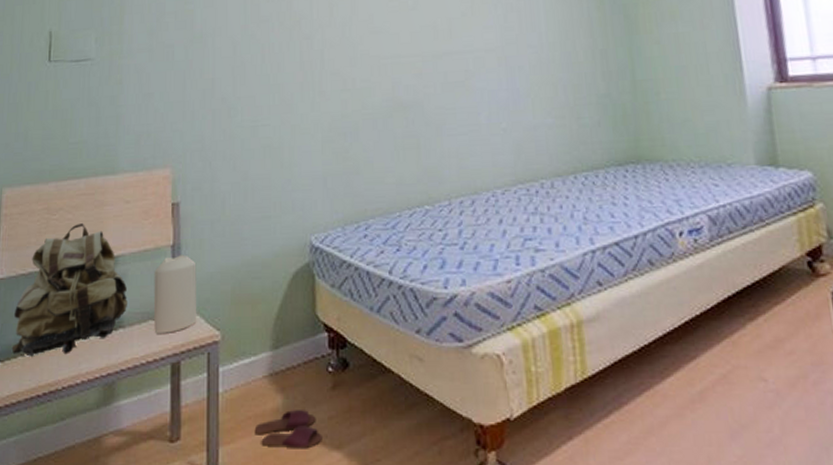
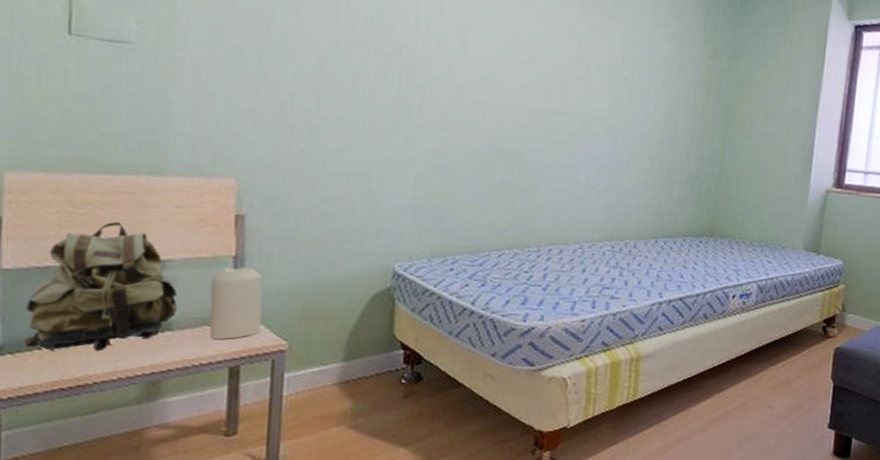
slippers: present [254,410,322,449] -> none [319,413,390,445]

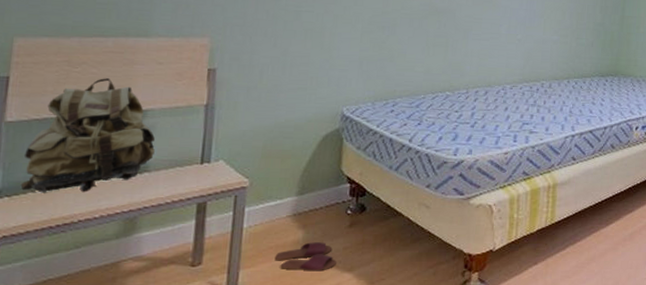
candle: present [209,266,263,340] -> none [181,113,230,179]
slippers: none [319,413,390,445] -> present [274,242,336,272]

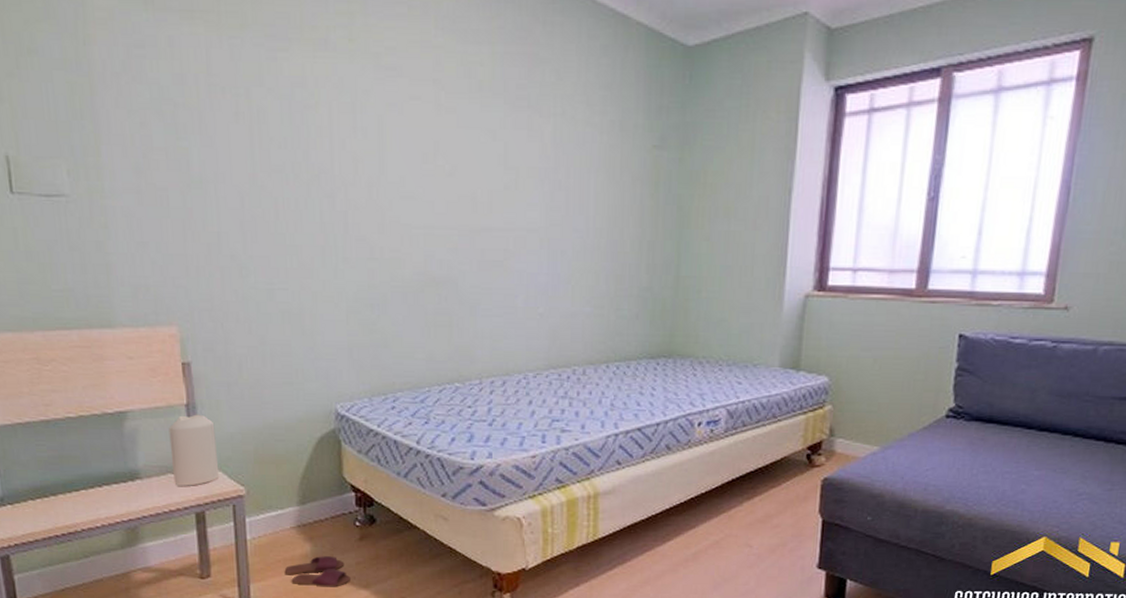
backpack: present [20,78,156,193] -> none [15,376,143,501]
candle: none [181,113,230,179] -> present [168,414,220,486]

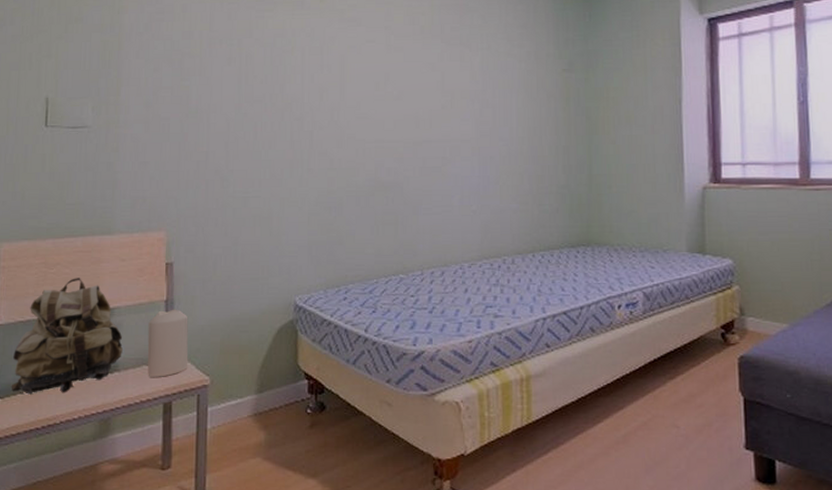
backpack: none [15,376,143,501] -> present [11,278,123,395]
slippers: present [284,556,350,587] -> none [239,445,300,477]

